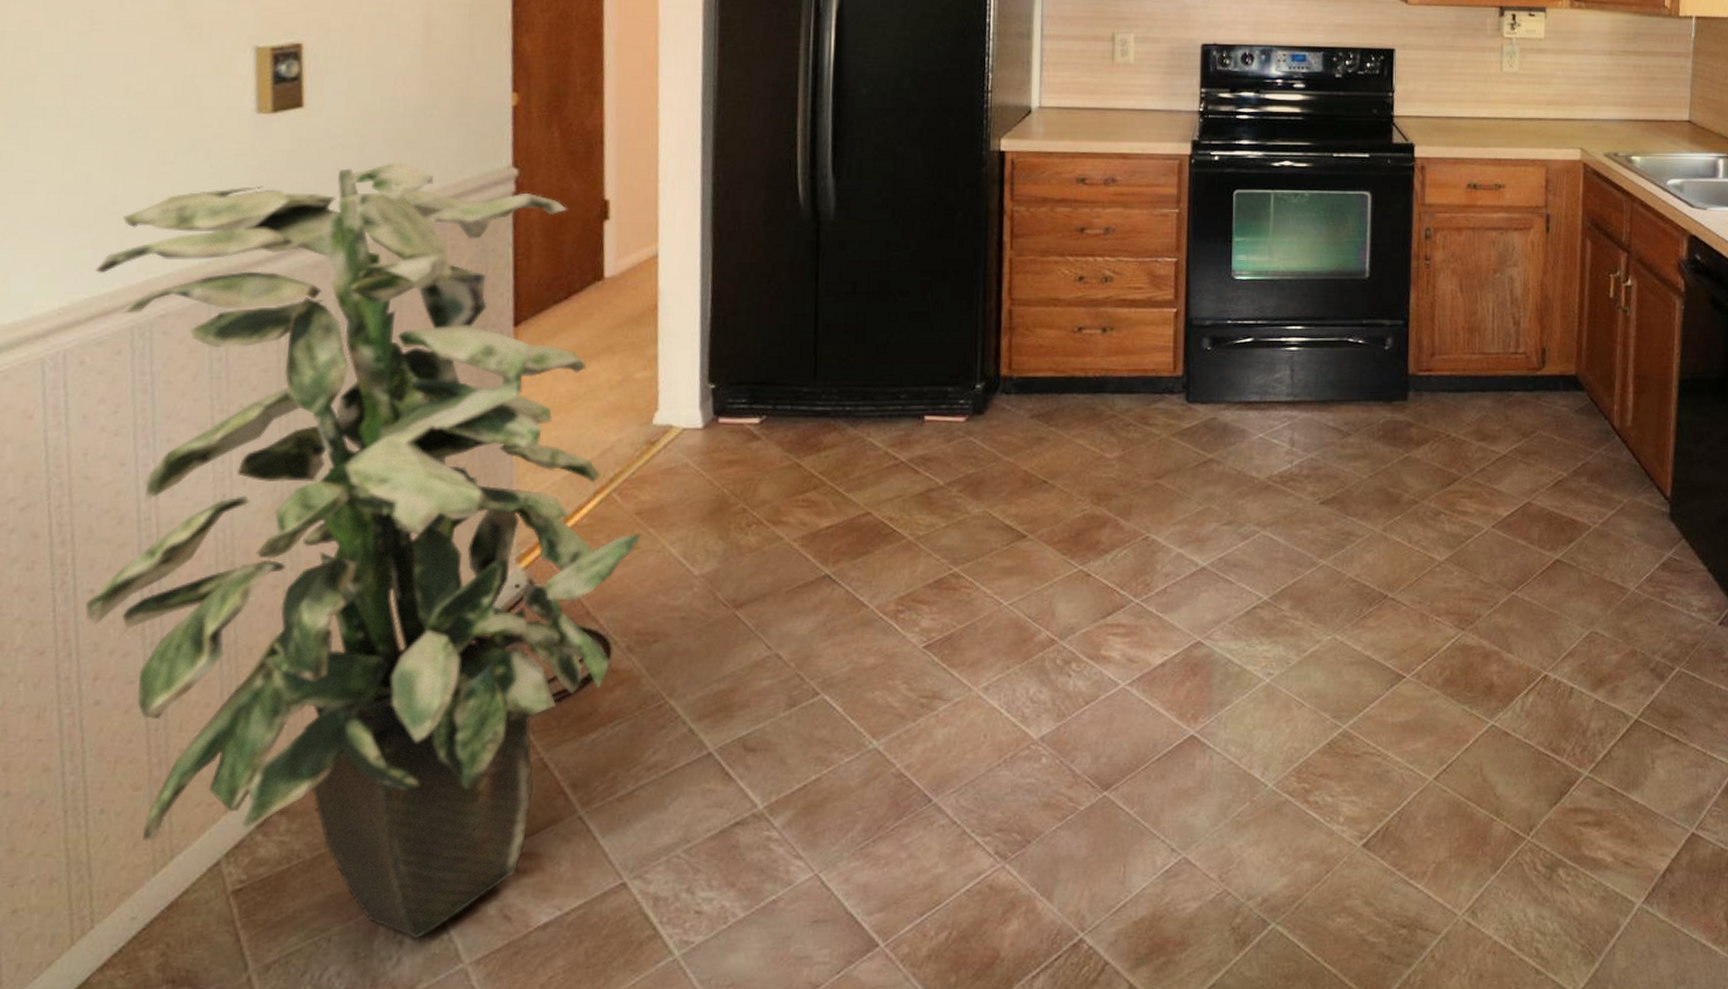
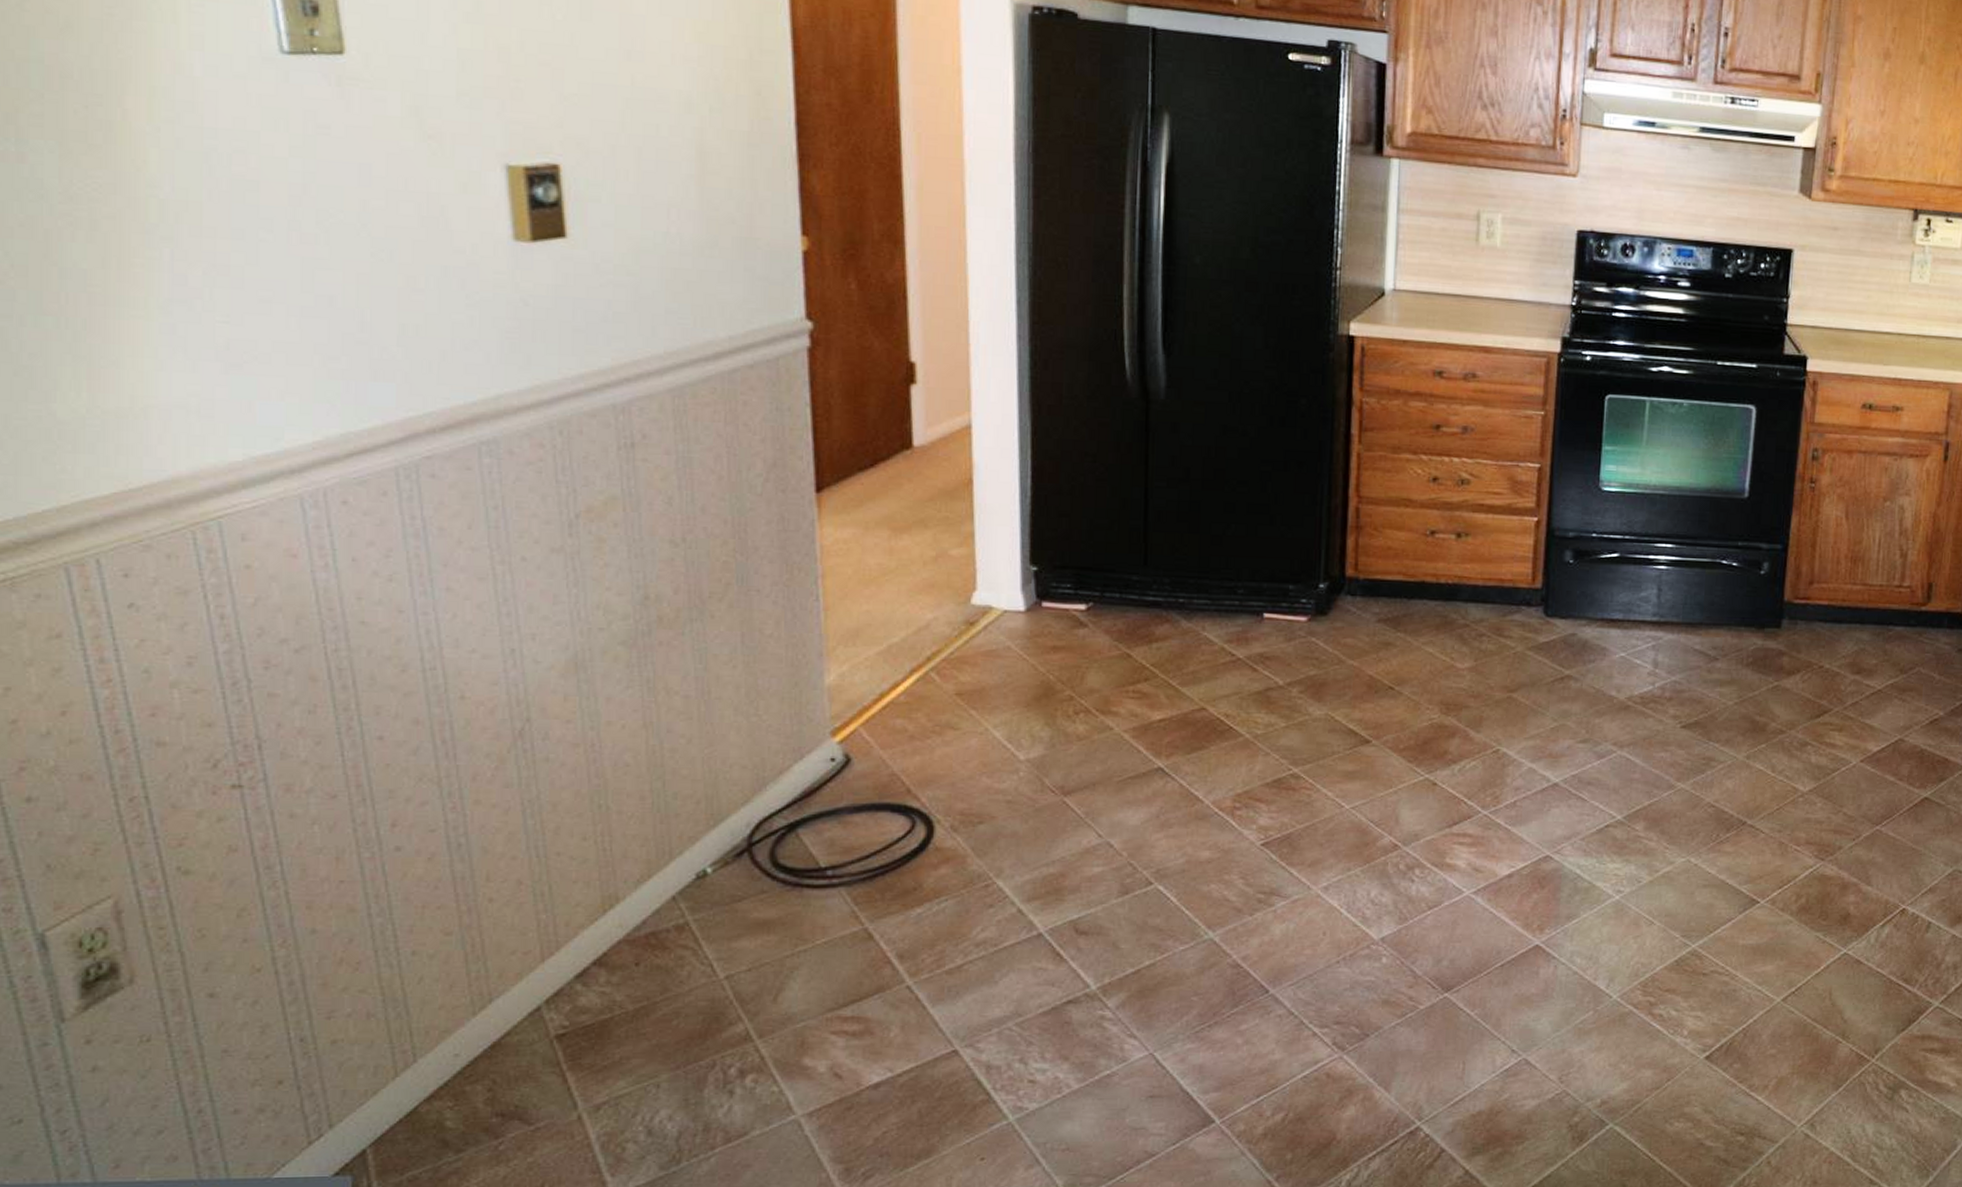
indoor plant: present [85,161,642,939] -> none [349,305,963,1090]

